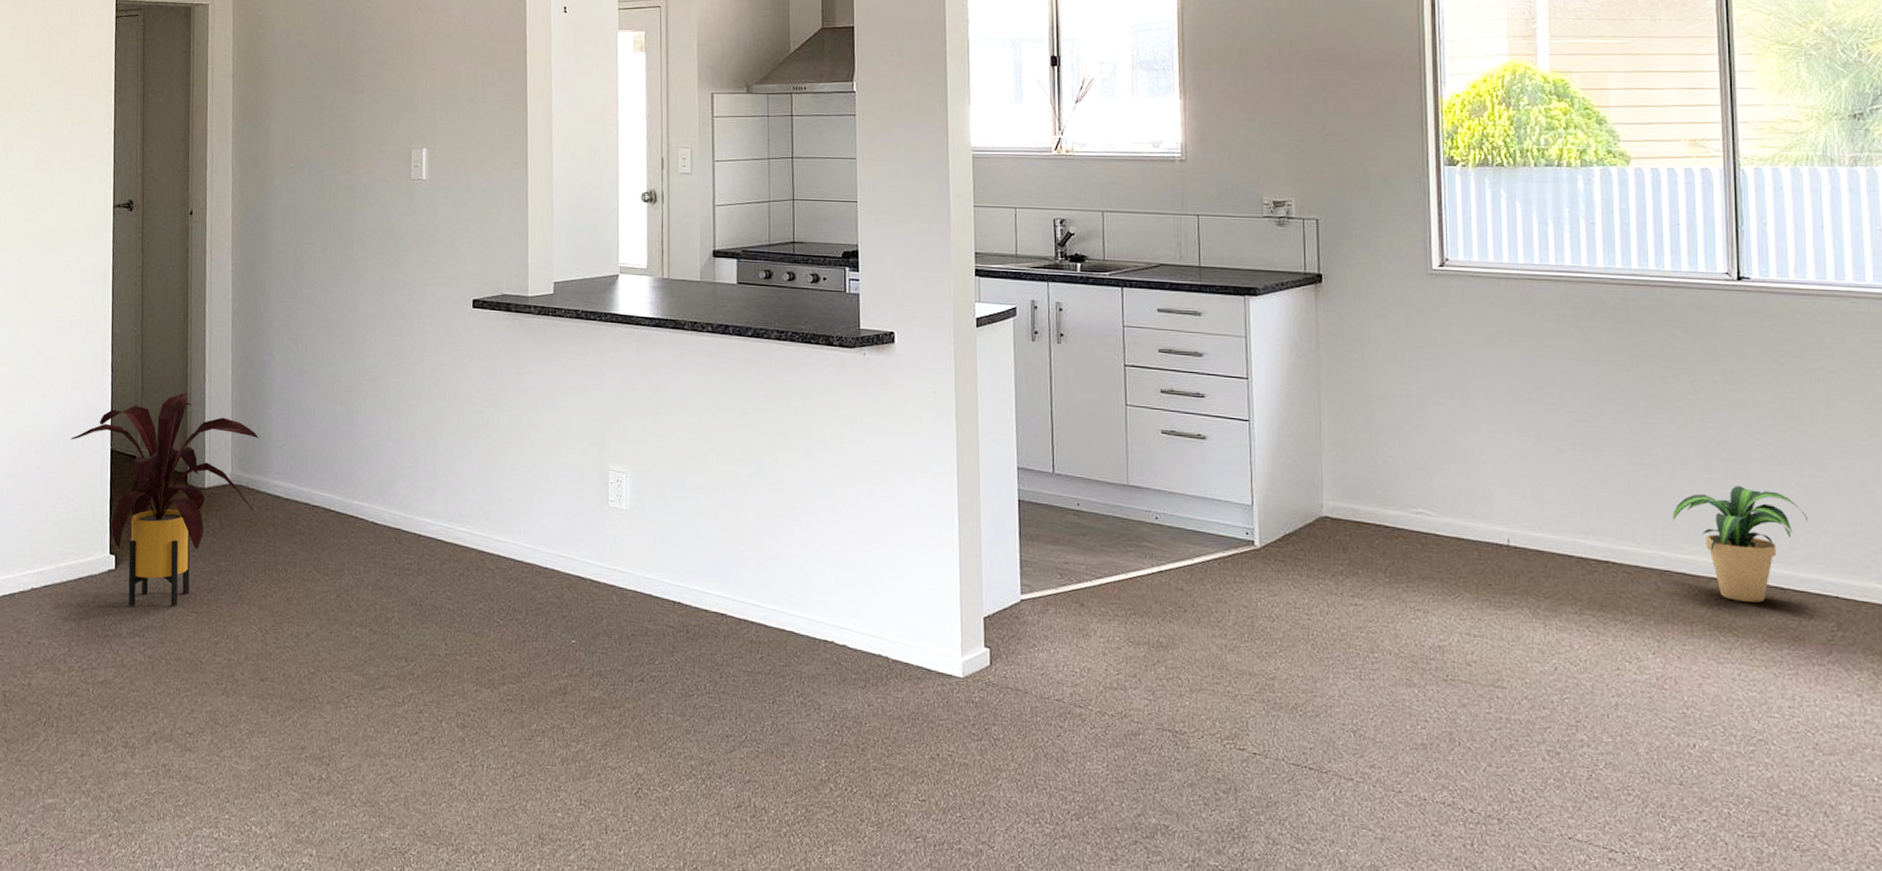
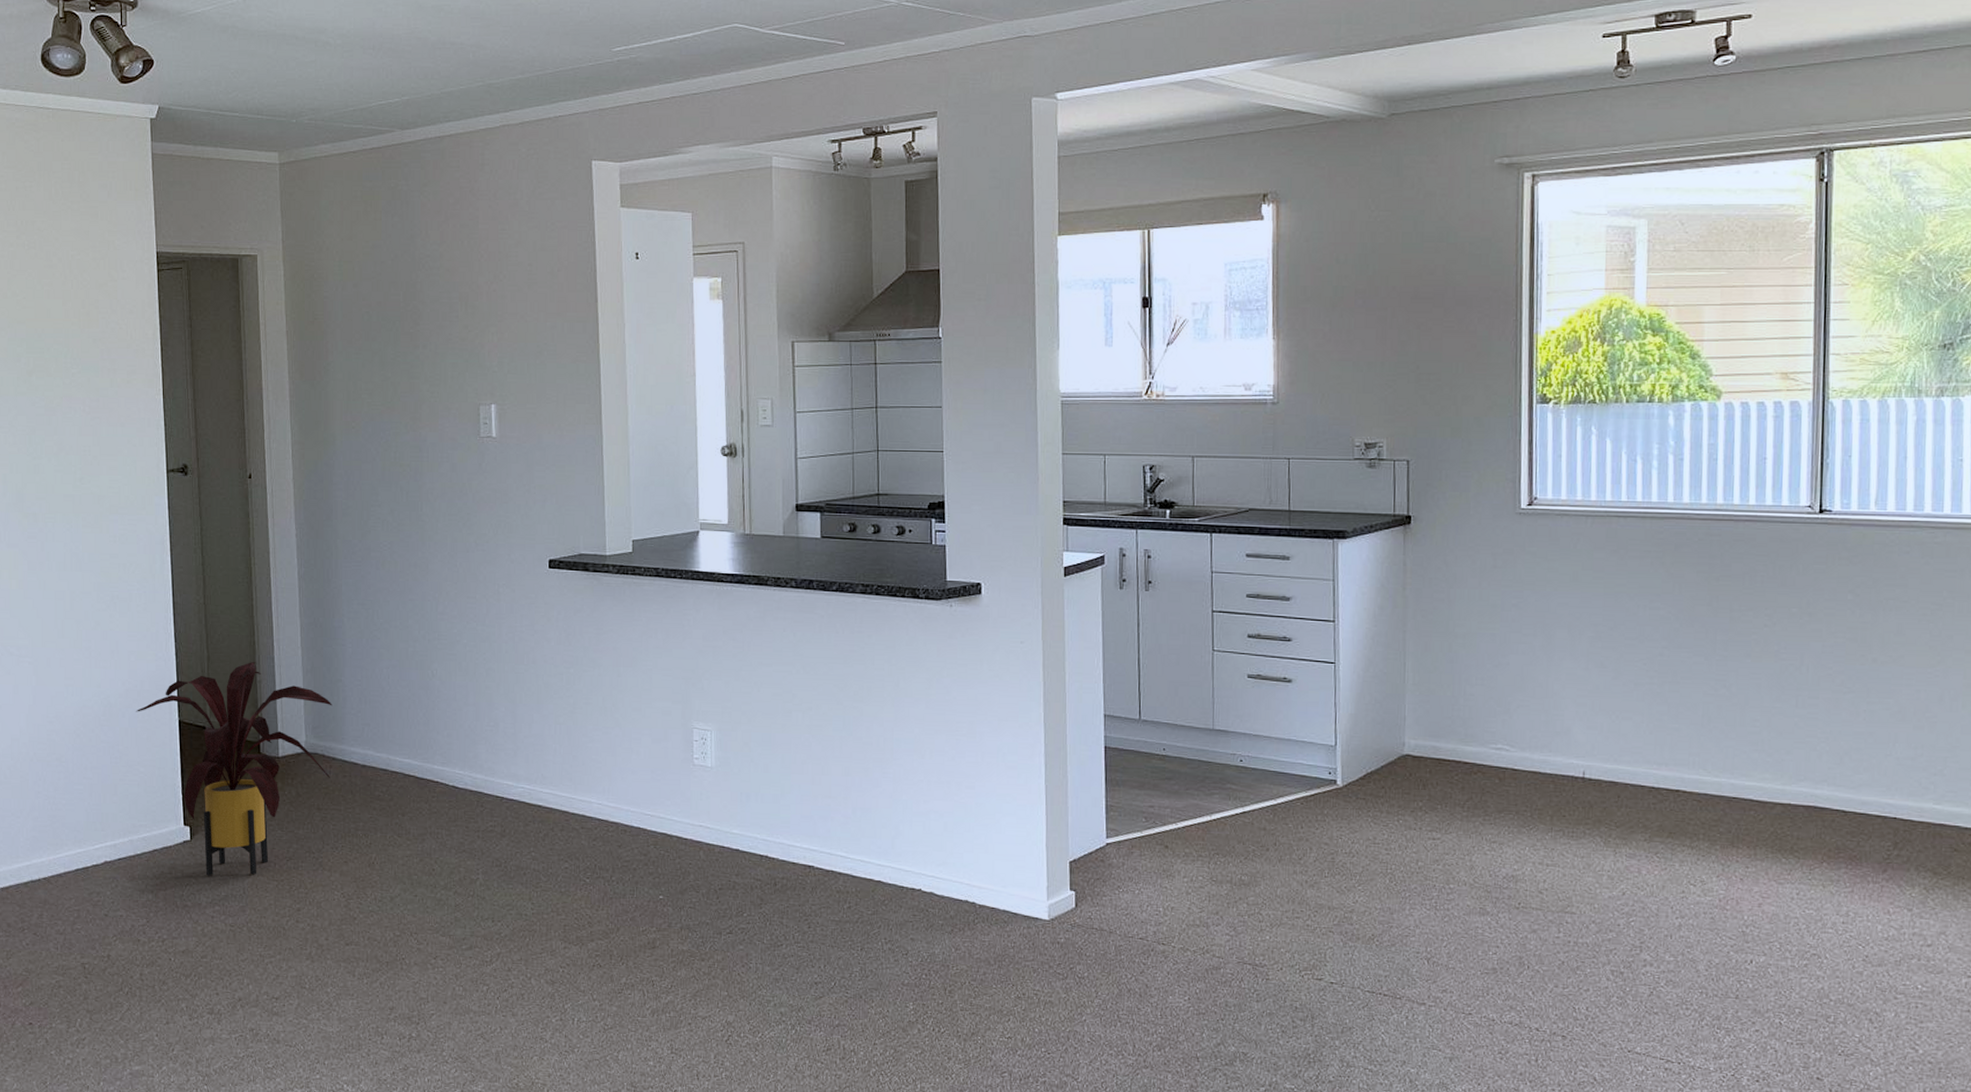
potted plant: present [1672,486,1809,603] -> none [1742,714,1873,825]

